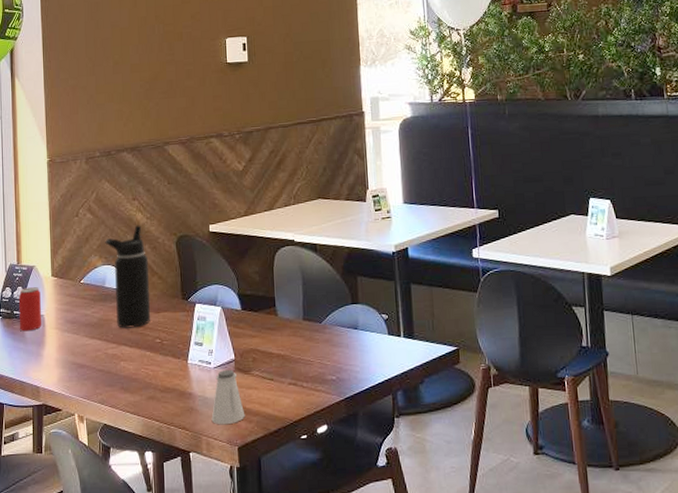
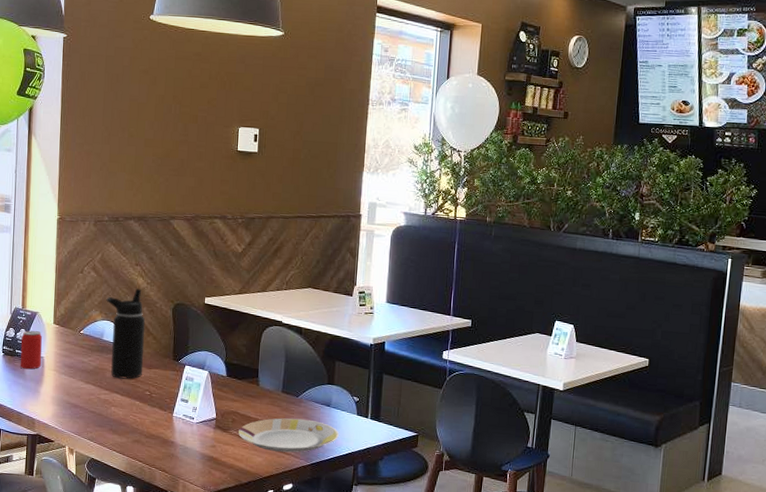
saltshaker: present [211,369,245,425] -> none [189,425,220,473]
plate: none [261,347,371,389] -> present [238,418,339,453]

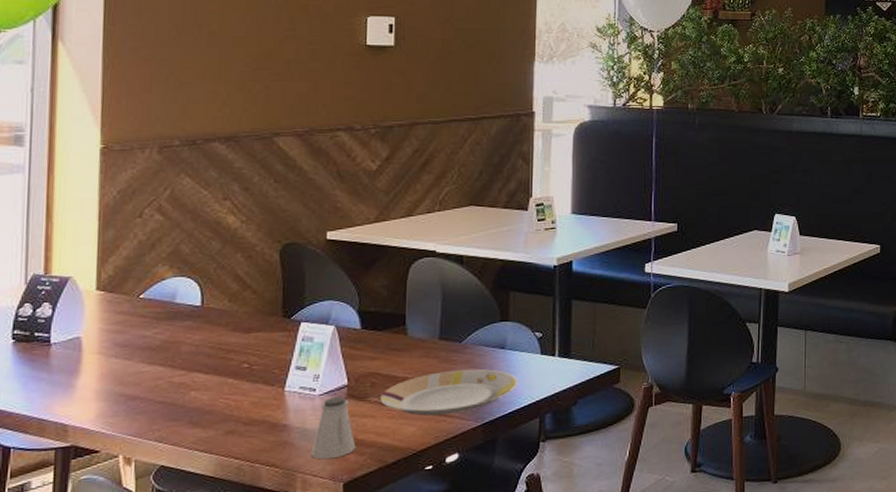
beverage can: present [20,330,42,370] -> none [41,303,78,358]
water bottle: present [106,288,145,379] -> none [179,229,240,352]
saltshaker: none [189,425,220,473] -> present [311,396,356,460]

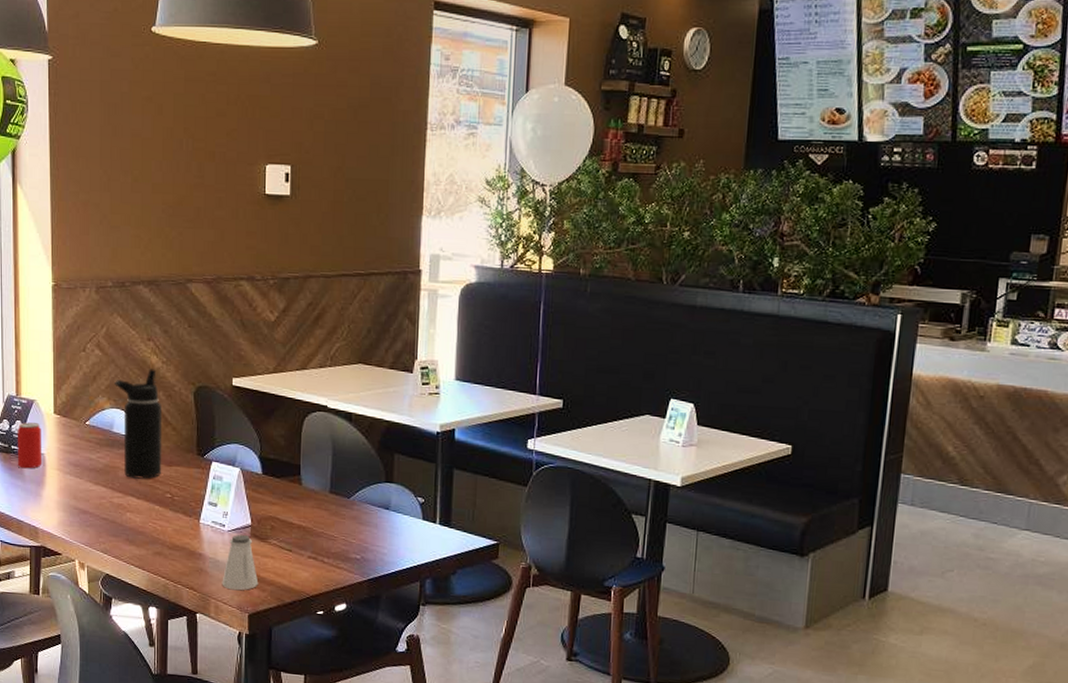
beverage can: none [41,303,78,358] -> present [17,422,43,469]
water bottle: none [179,229,240,352] -> present [115,368,162,479]
plate: present [381,368,518,416] -> none [279,524,401,566]

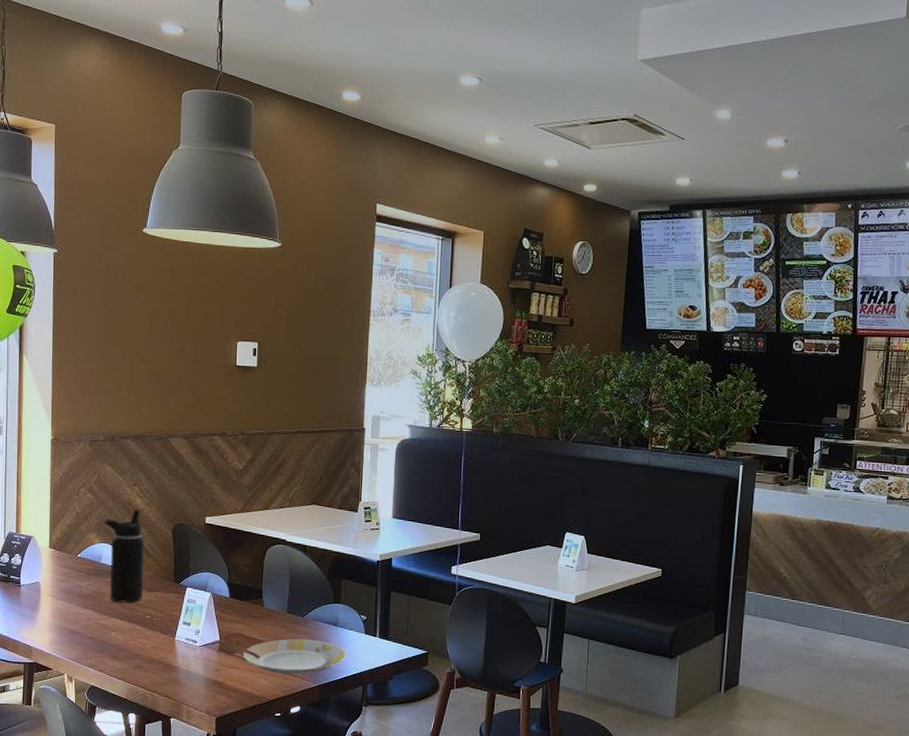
beverage can: present [17,422,43,469] -> none [15,555,38,596]
saltshaker: present [222,534,259,591] -> none [193,649,225,698]
plate: none [279,524,401,566] -> present [243,638,347,674]

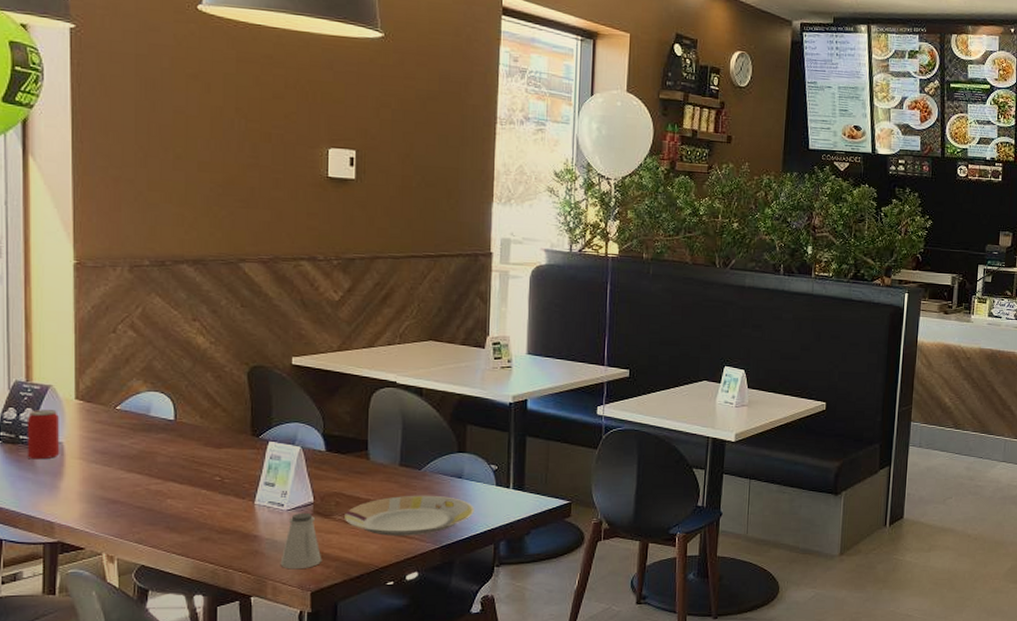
beverage can: none [15,555,38,596] -> present [26,410,60,460]
water bottle: present [103,509,144,603] -> none [152,349,210,463]
saltshaker: none [193,649,225,698] -> present [280,512,322,570]

